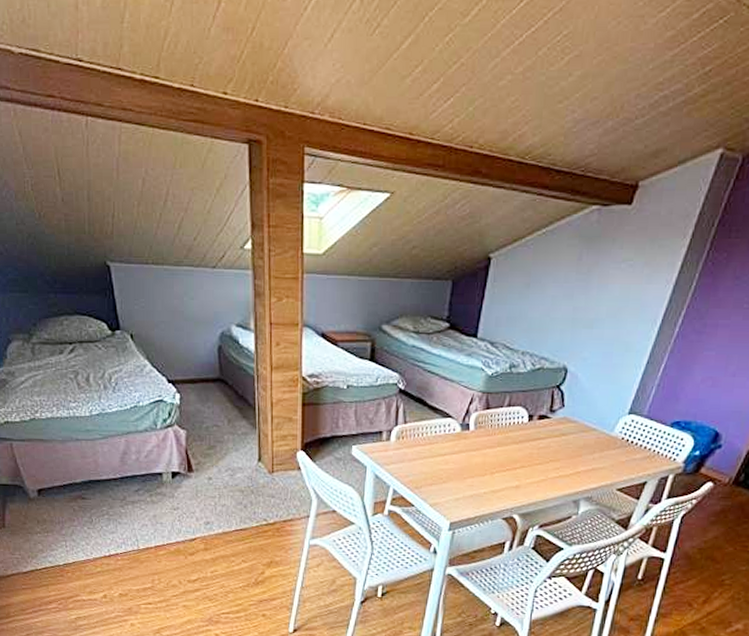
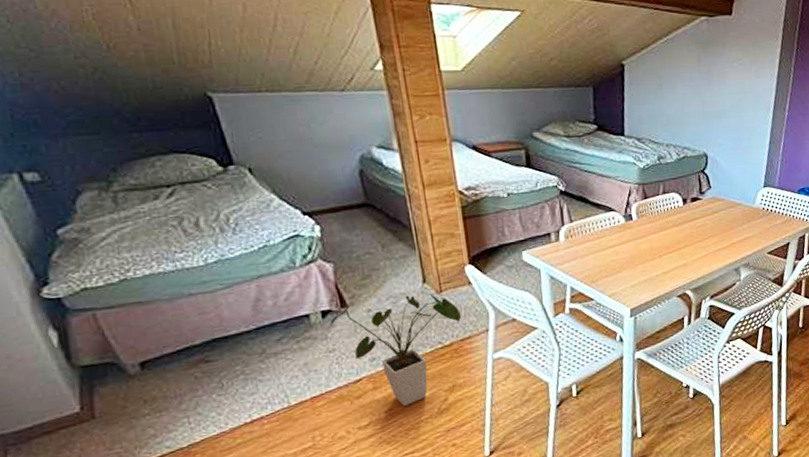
house plant: none [178,470,287,571] -> present [330,294,462,406]

